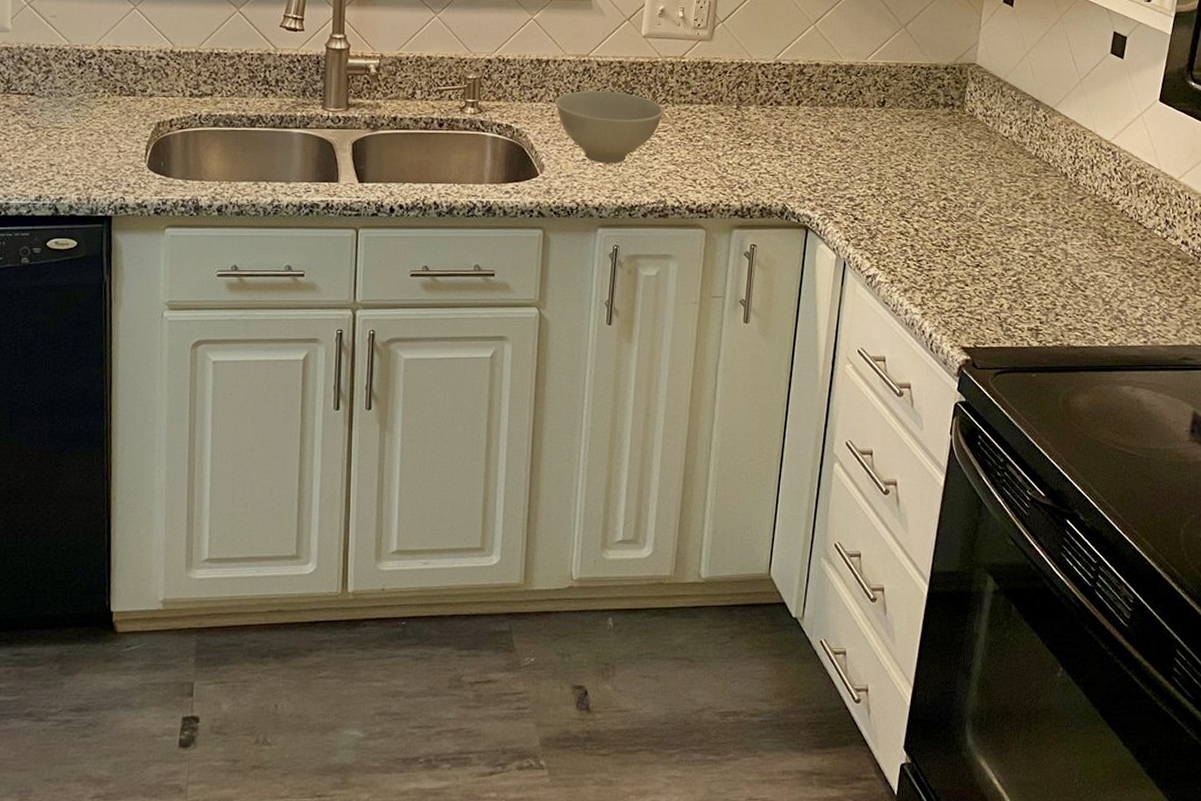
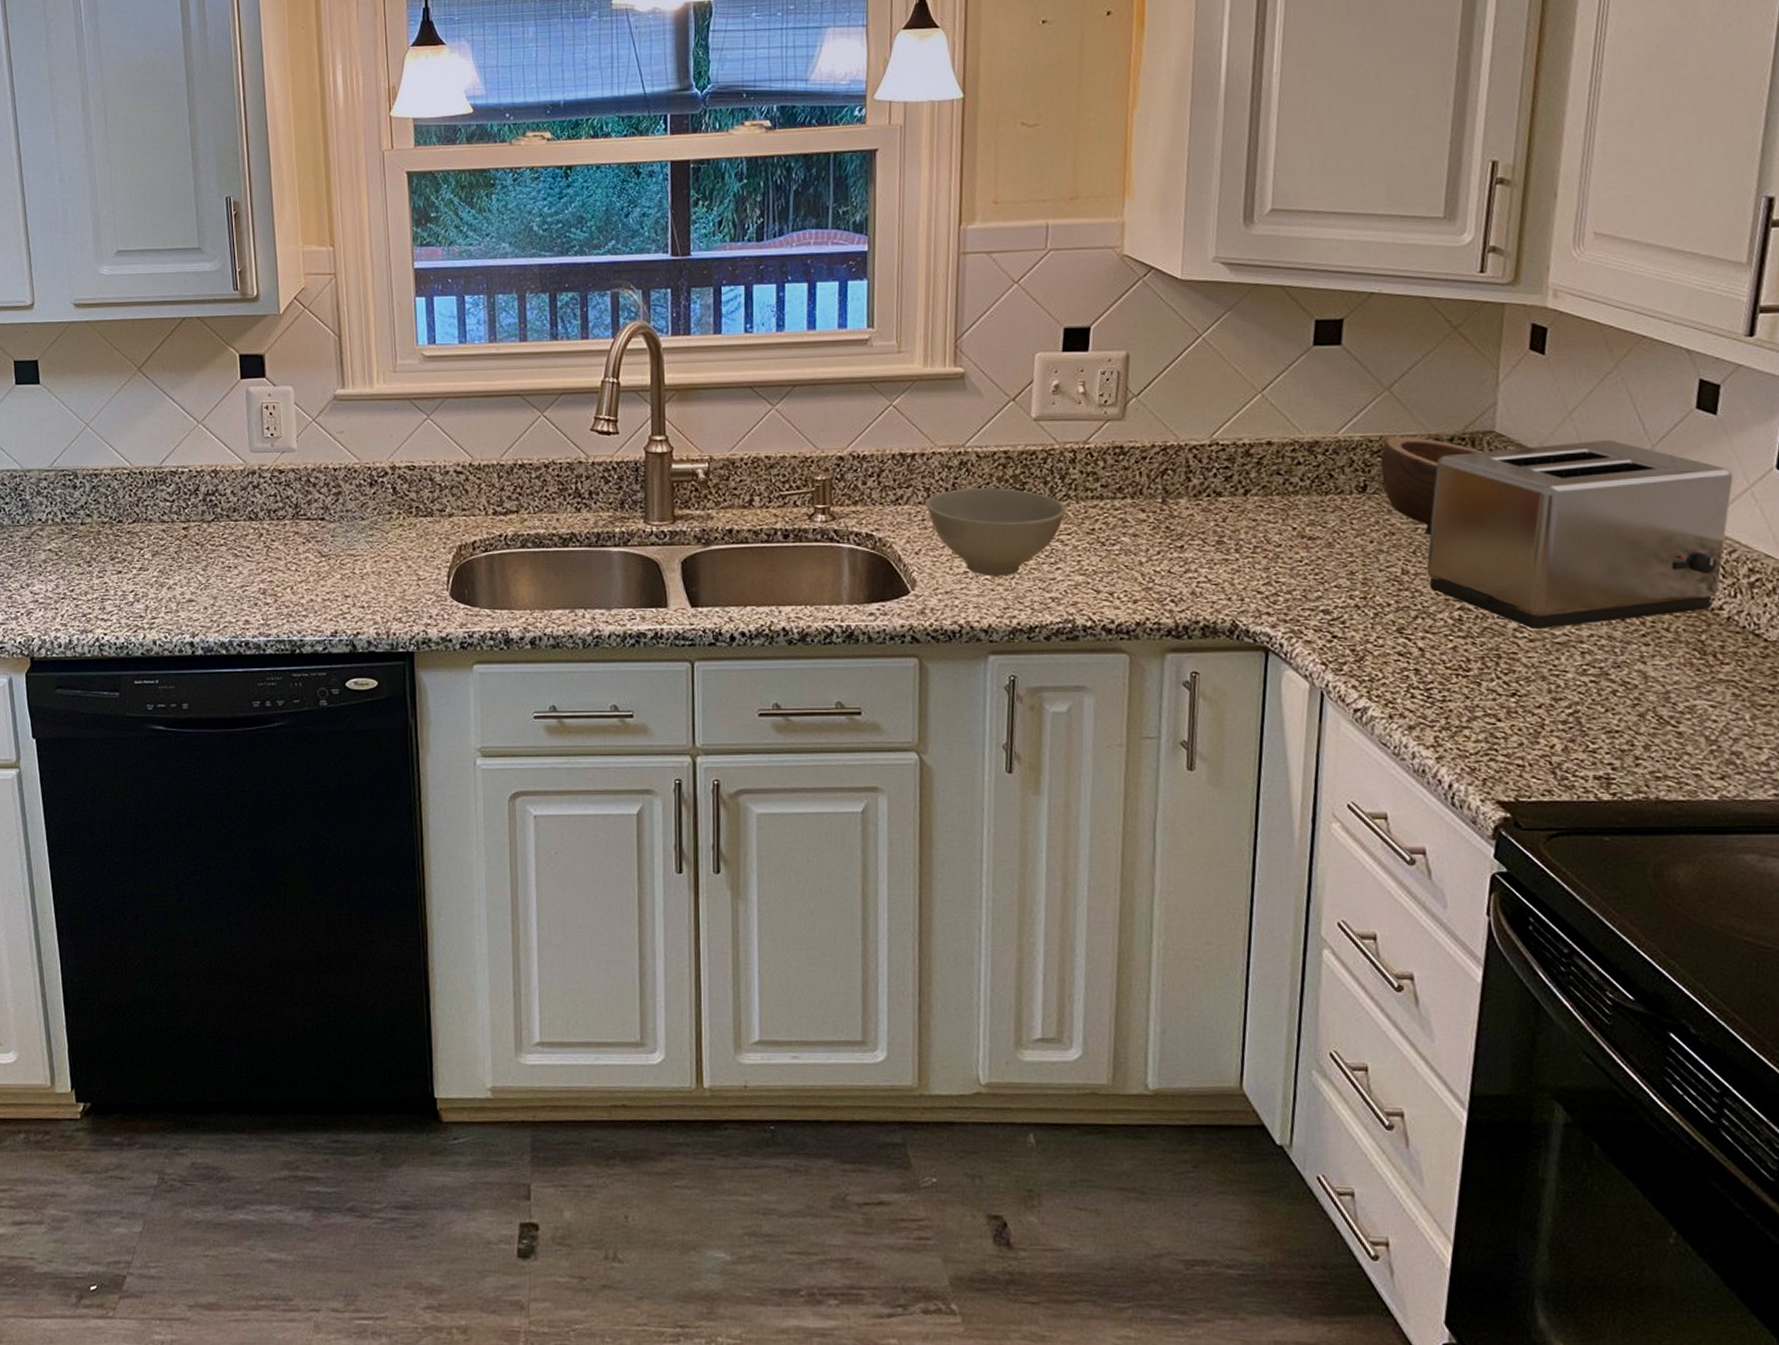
wooden bowl: none [896,64,968,141] -> present [1380,436,1484,535]
toaster: none [923,73,1131,216] -> present [1426,439,1734,629]

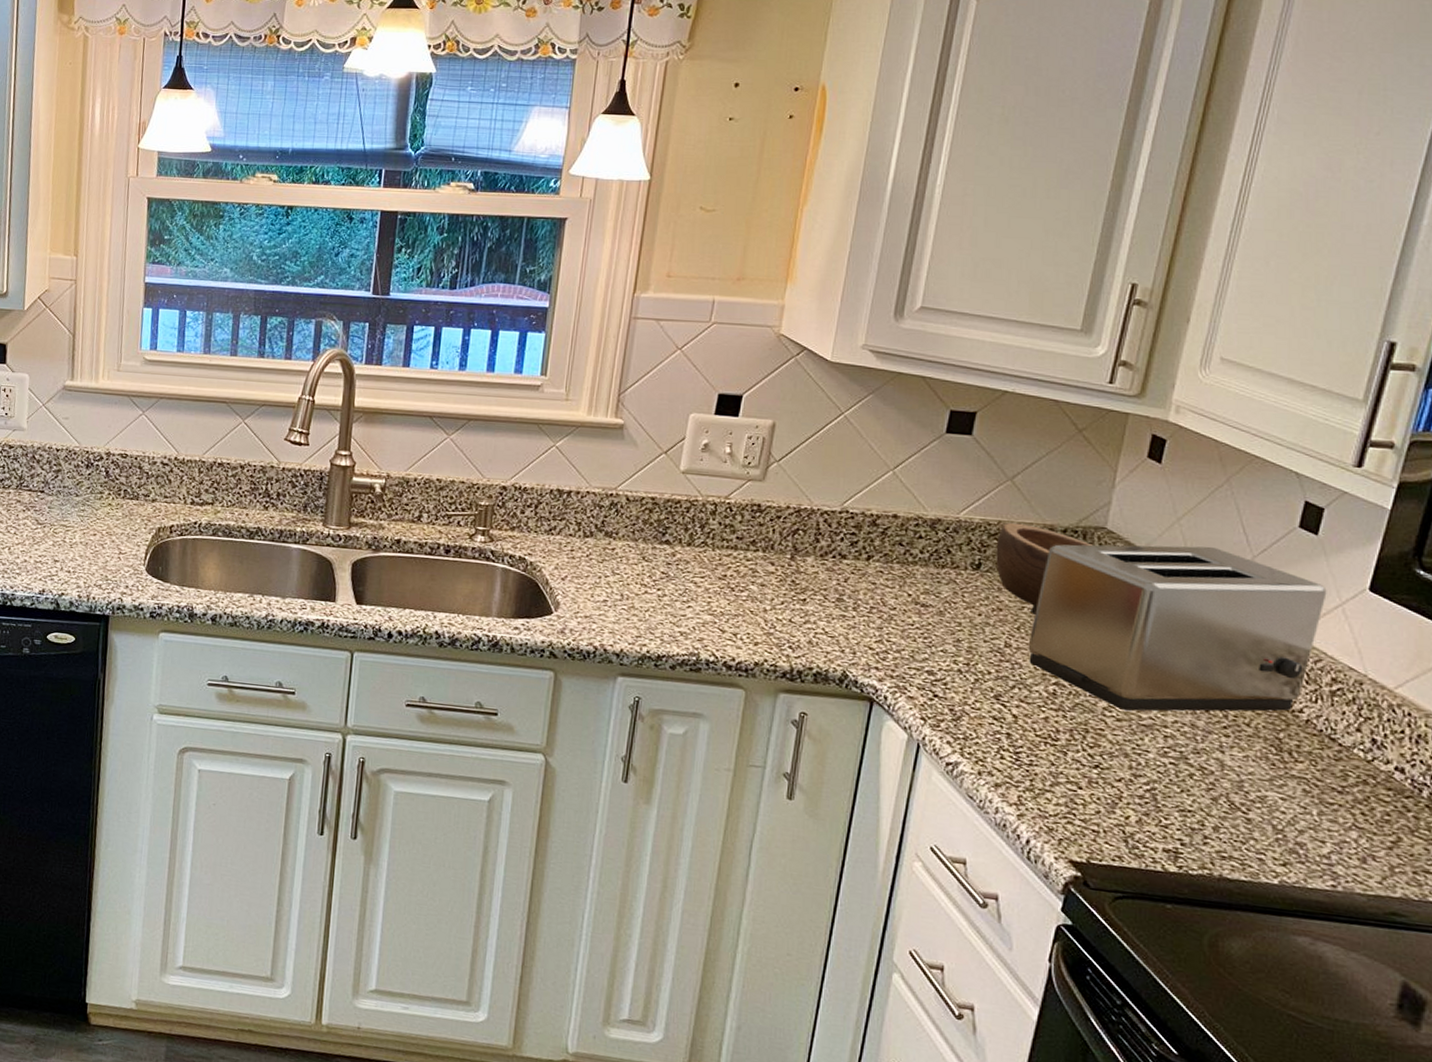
bowl: present [925,488,1067,577] -> none [575,526,703,608]

